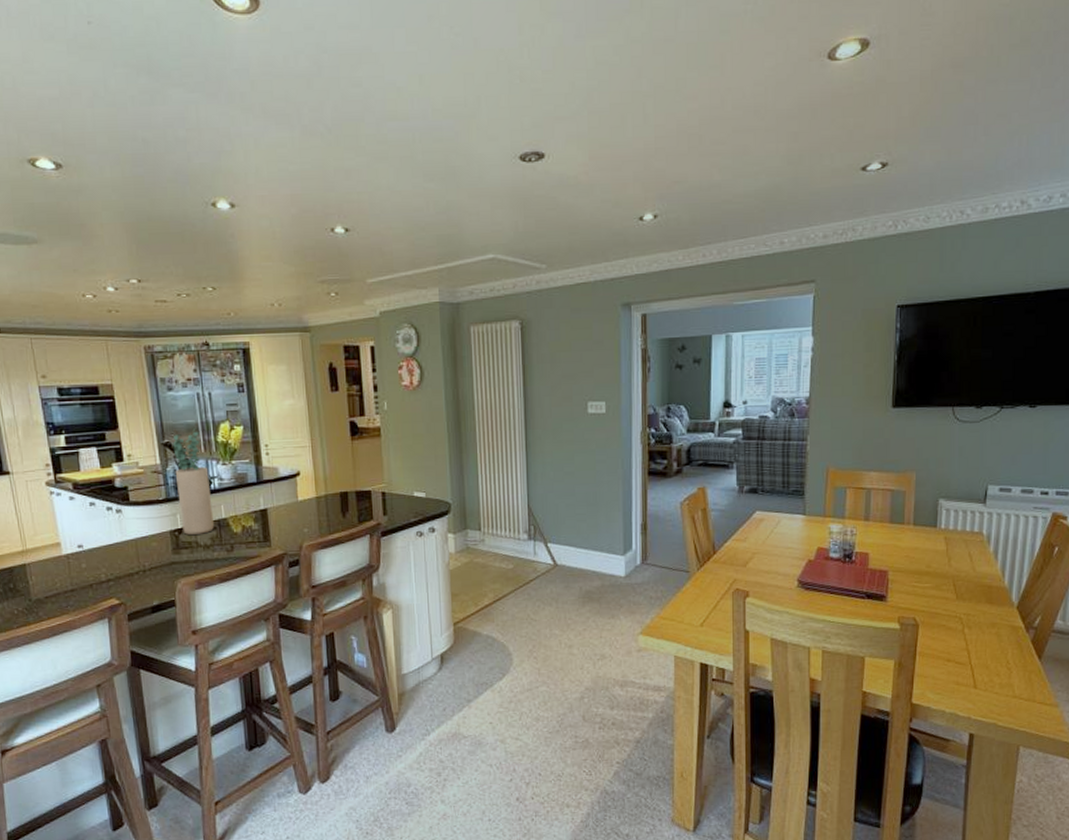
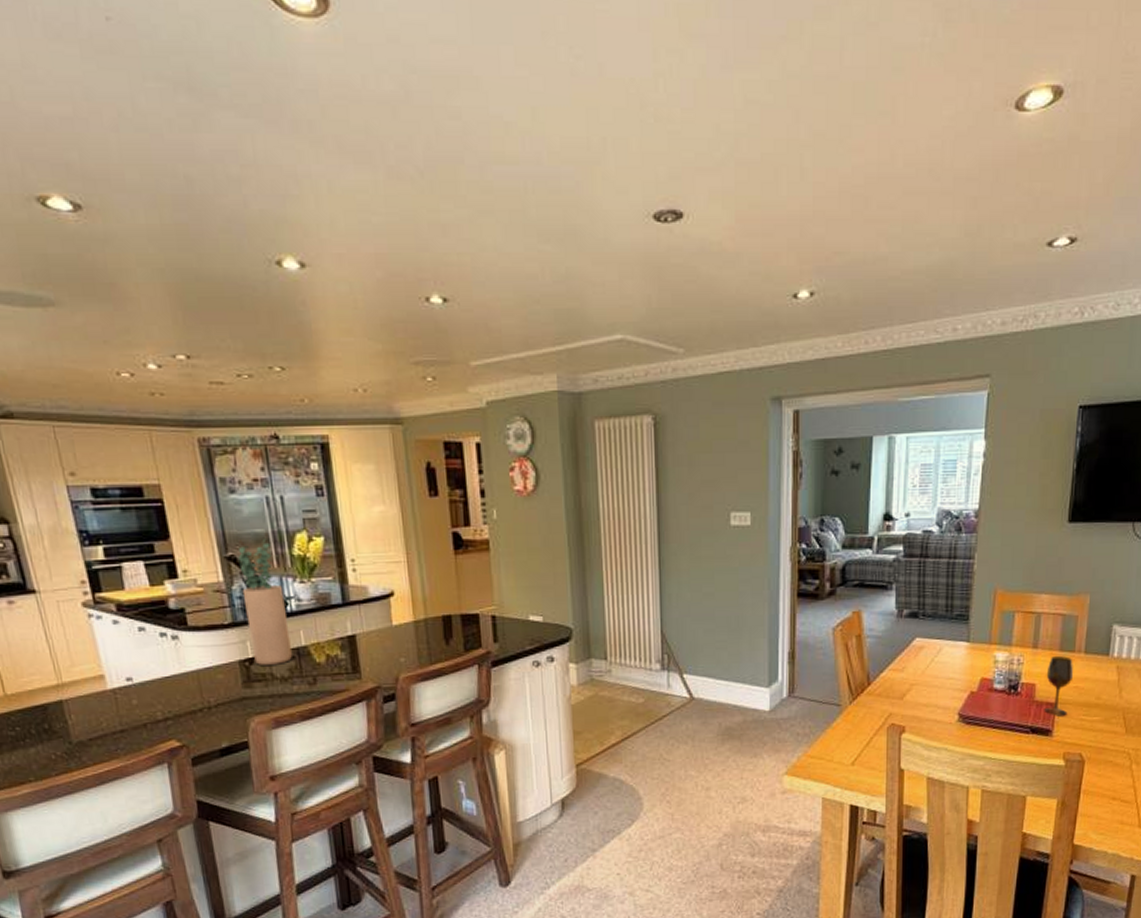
wine glass: none [877,527,904,583] -> present [1043,655,1074,716]

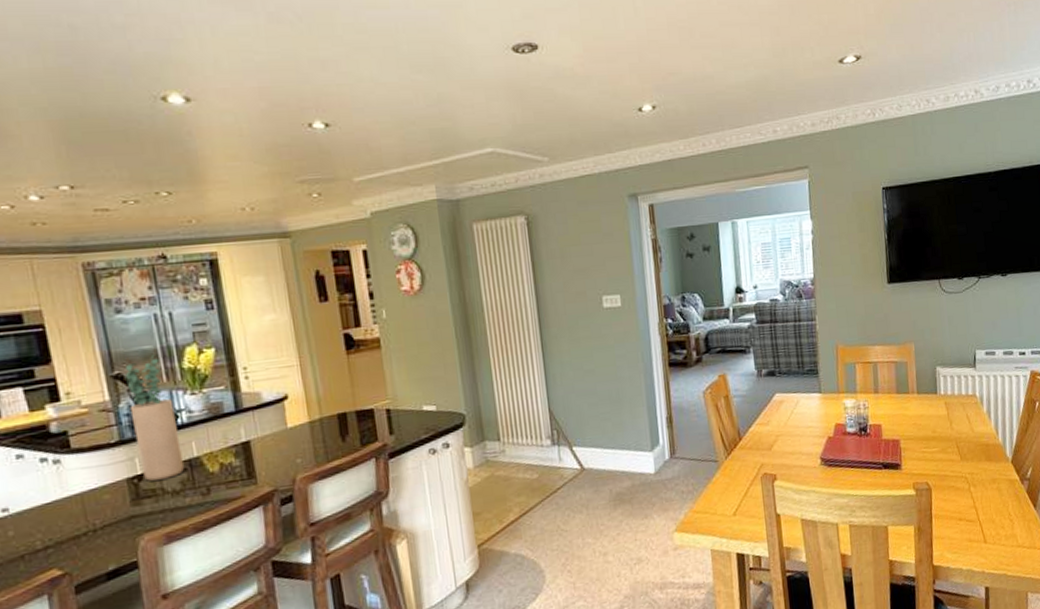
wine glass: present [1043,655,1074,716] -> none [888,397,911,452]

